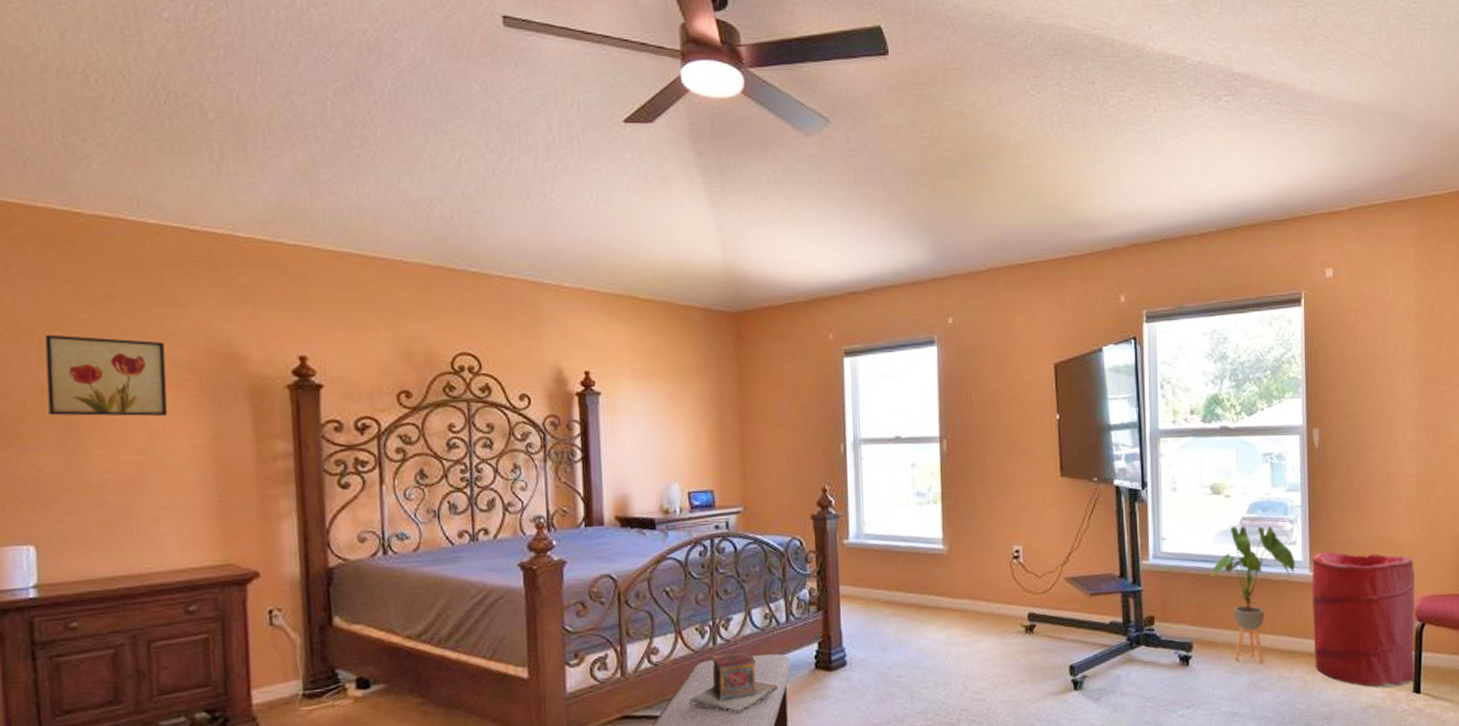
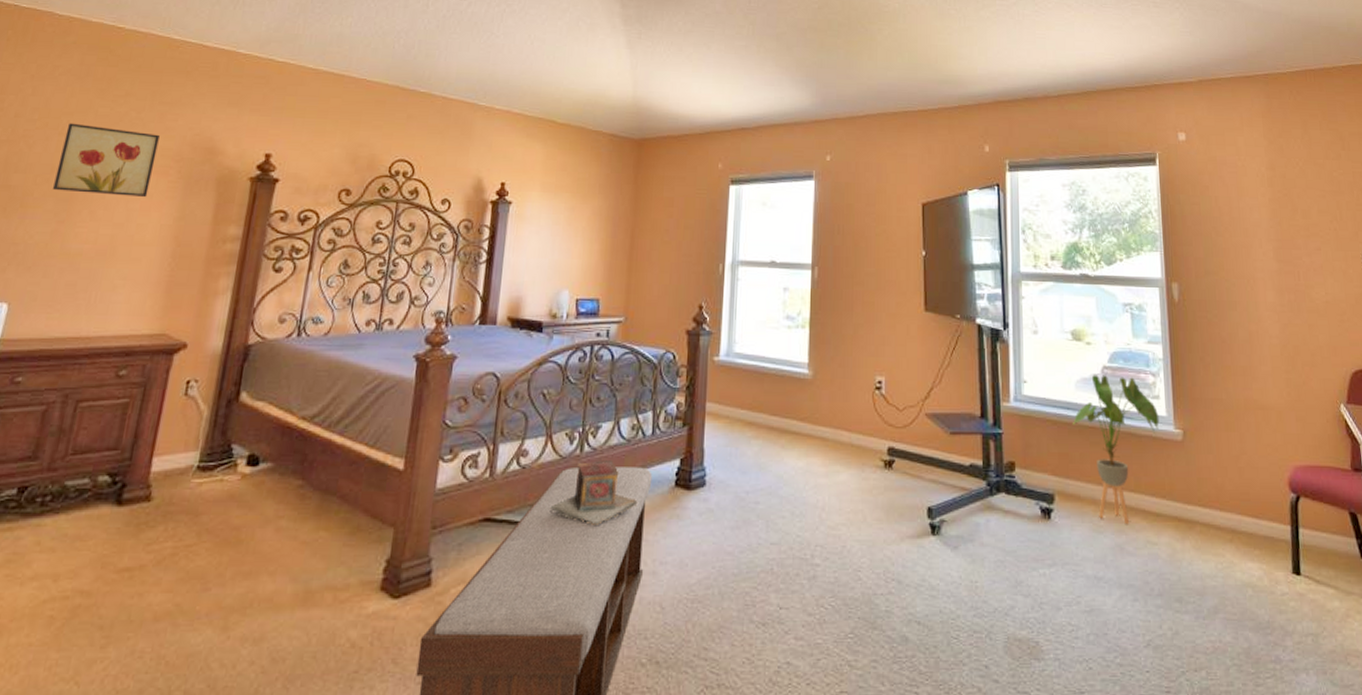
laundry hamper: present [1312,551,1416,688] -> none [1176,409,1293,565]

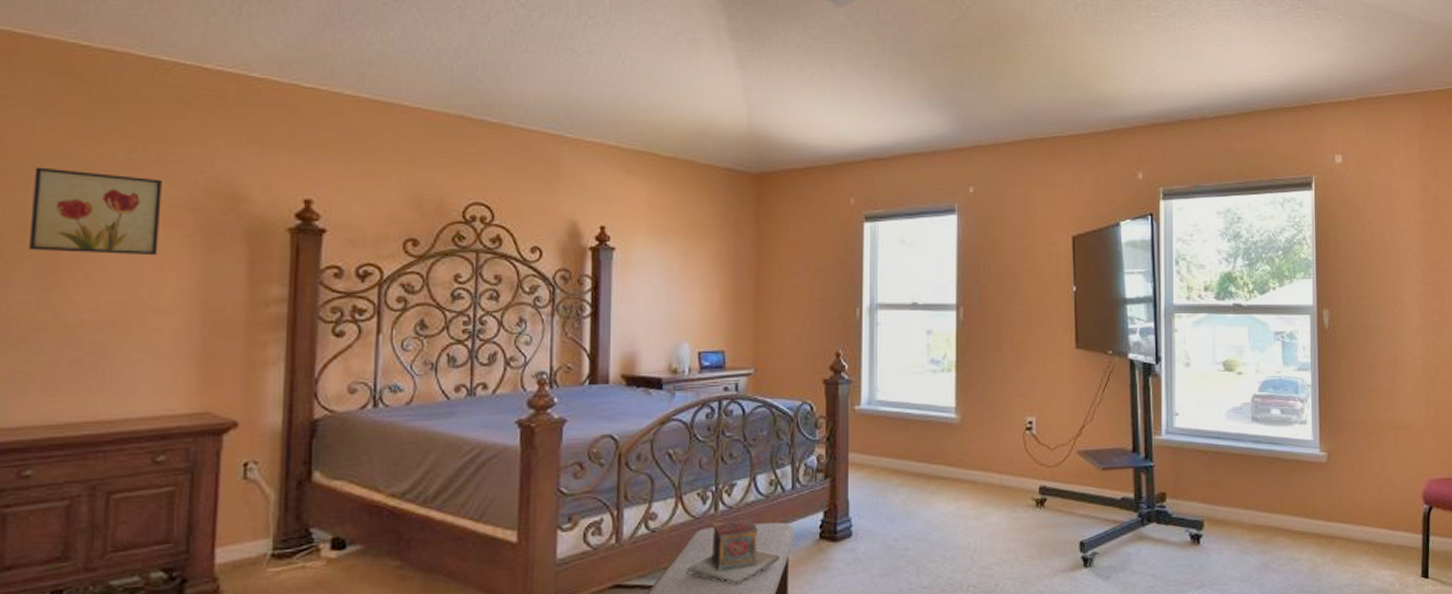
house plant: present [1073,375,1160,525] -> none [1223,403,1306,545]

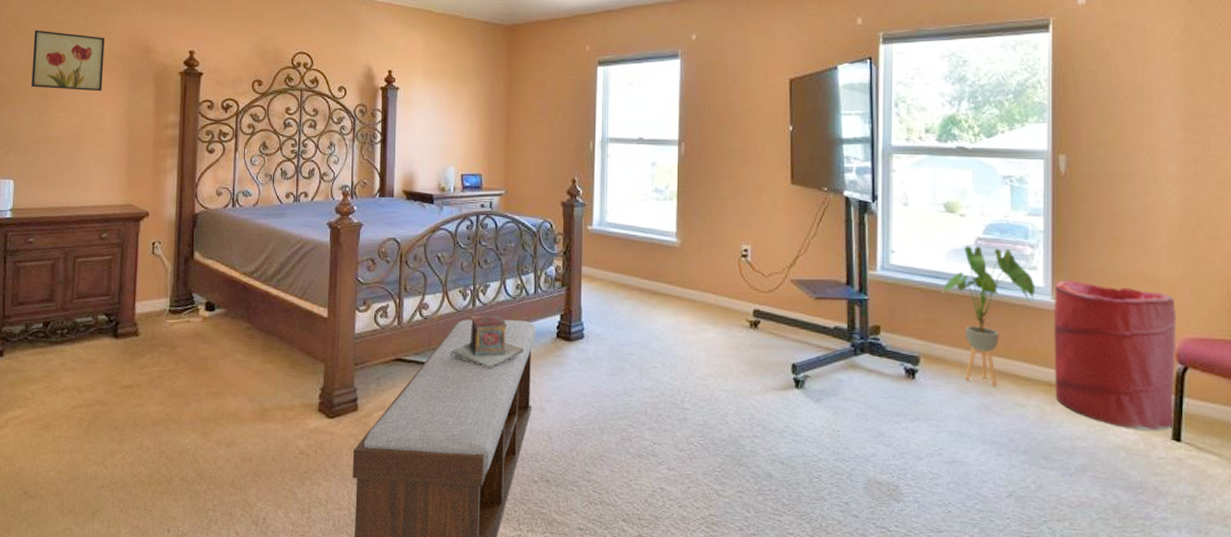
house plant: none [1223,403,1306,545] -> present [942,246,1036,387]
laundry hamper: none [1322,432,1423,572] -> present [1054,280,1177,431]

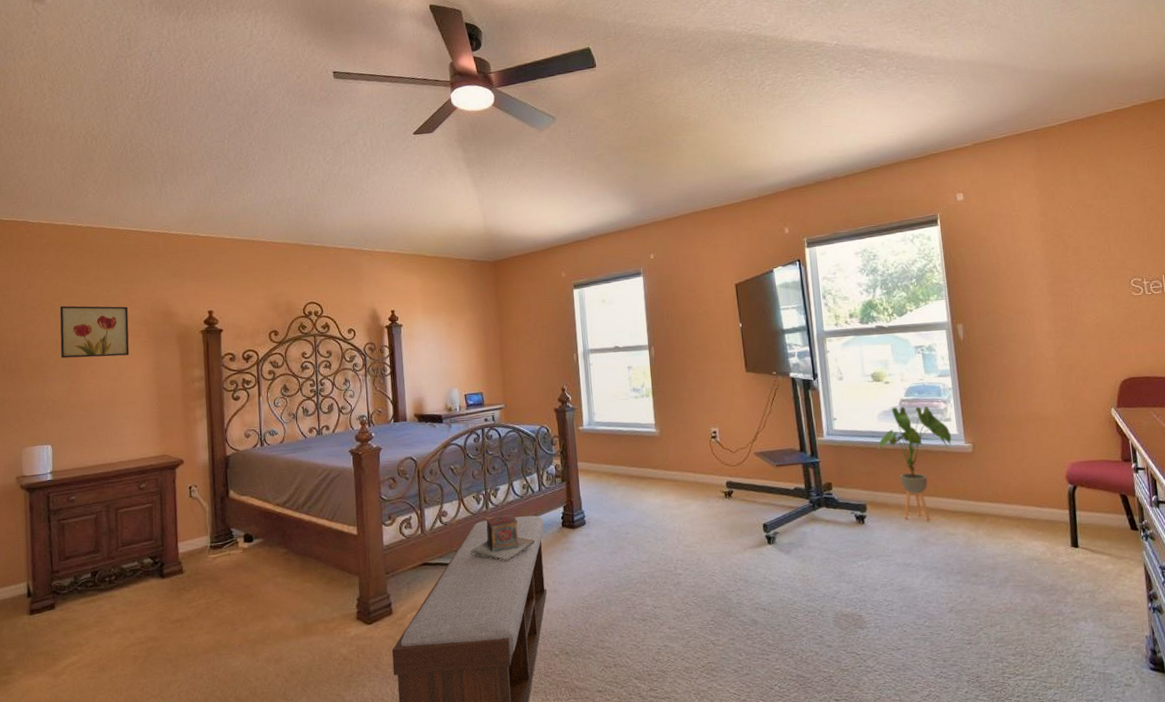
laundry hamper: present [1054,280,1177,431] -> none [966,426,1071,543]

